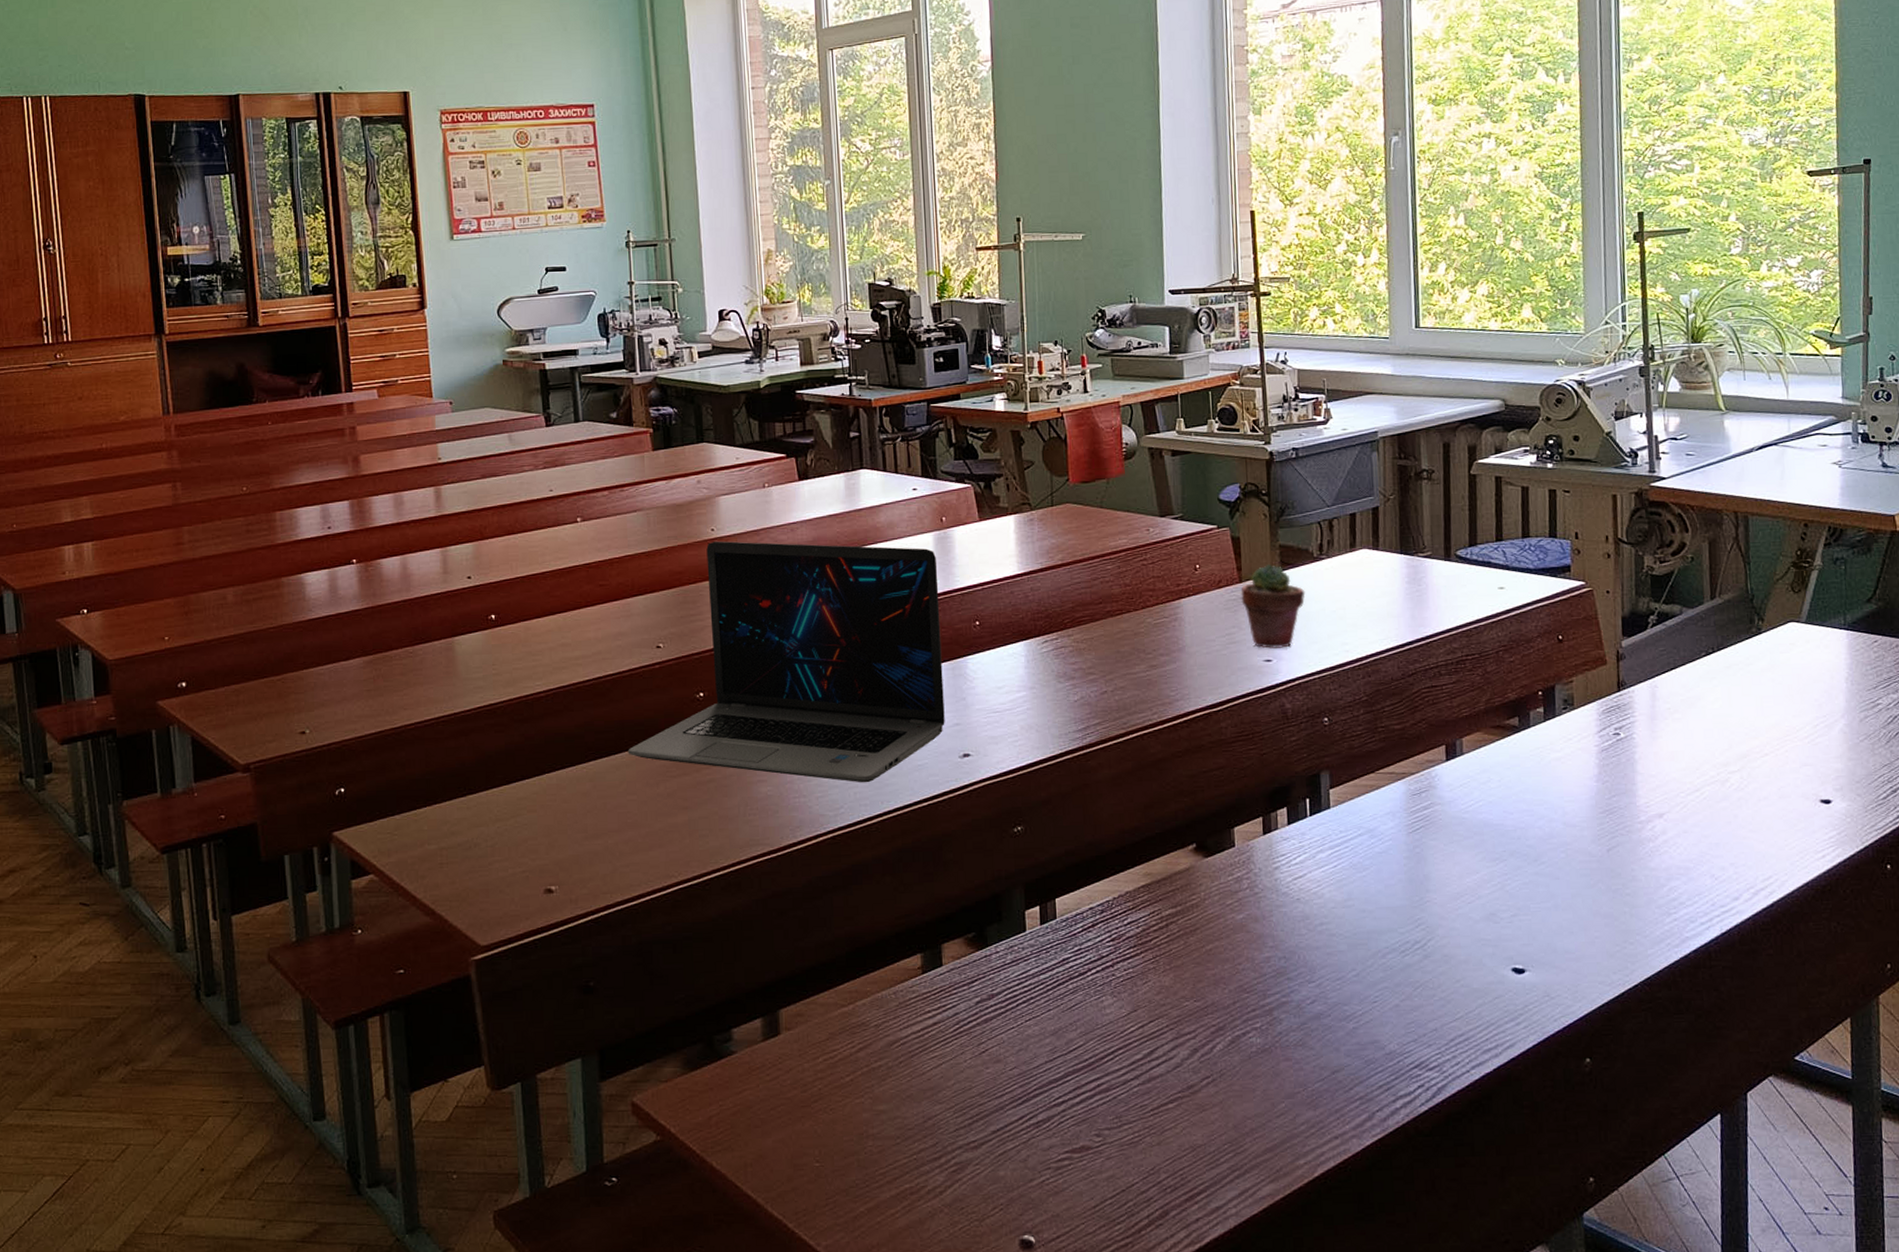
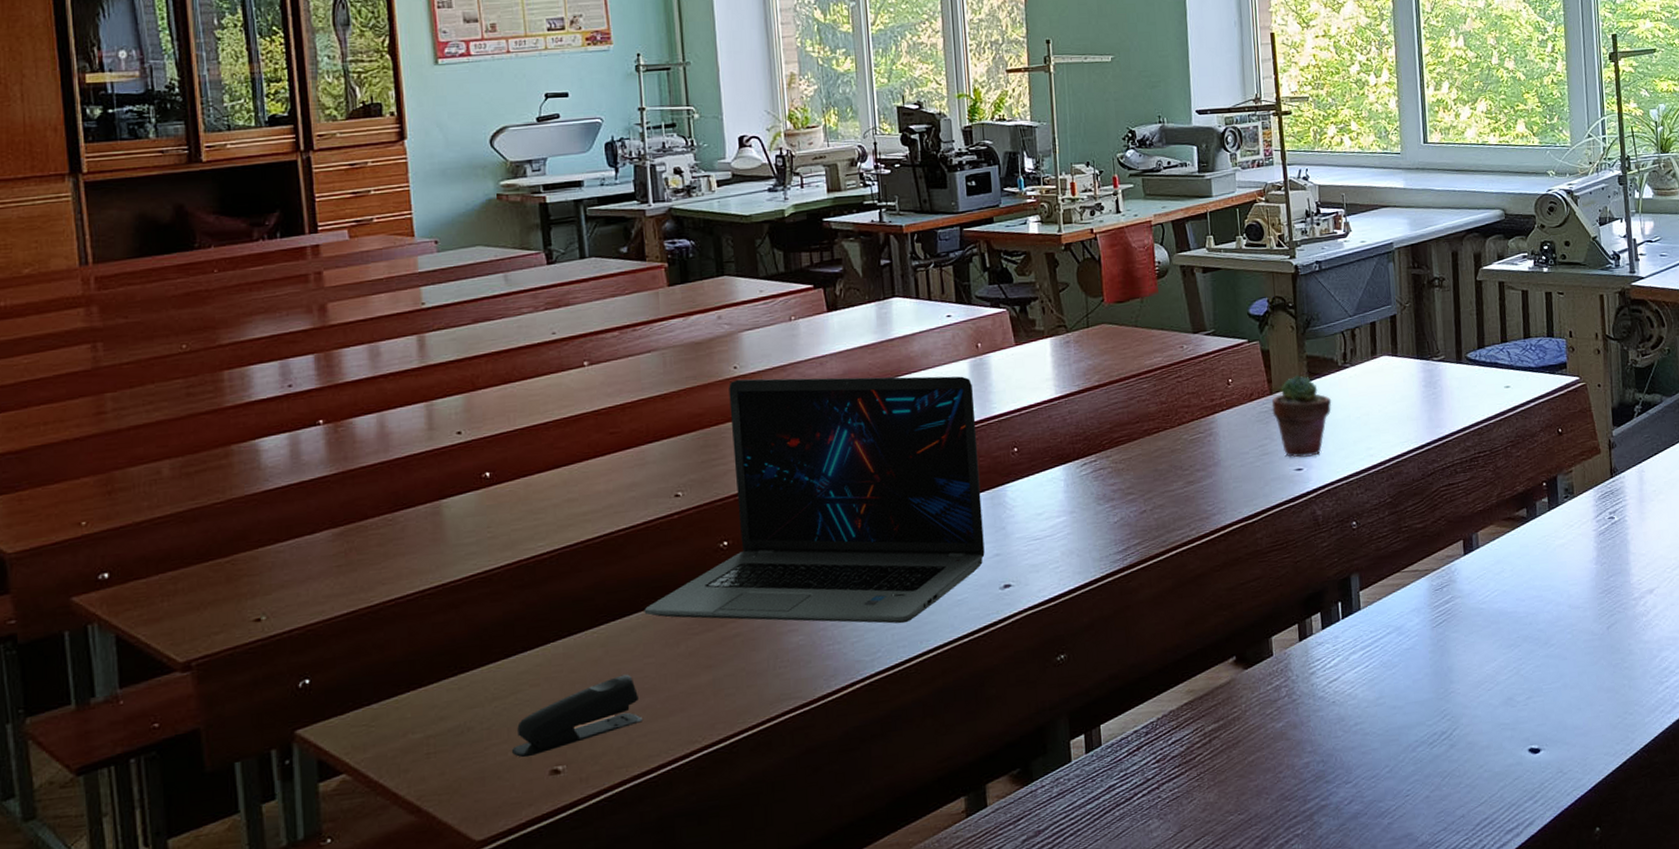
stapler: none [511,808,625,876] -> present [511,674,642,758]

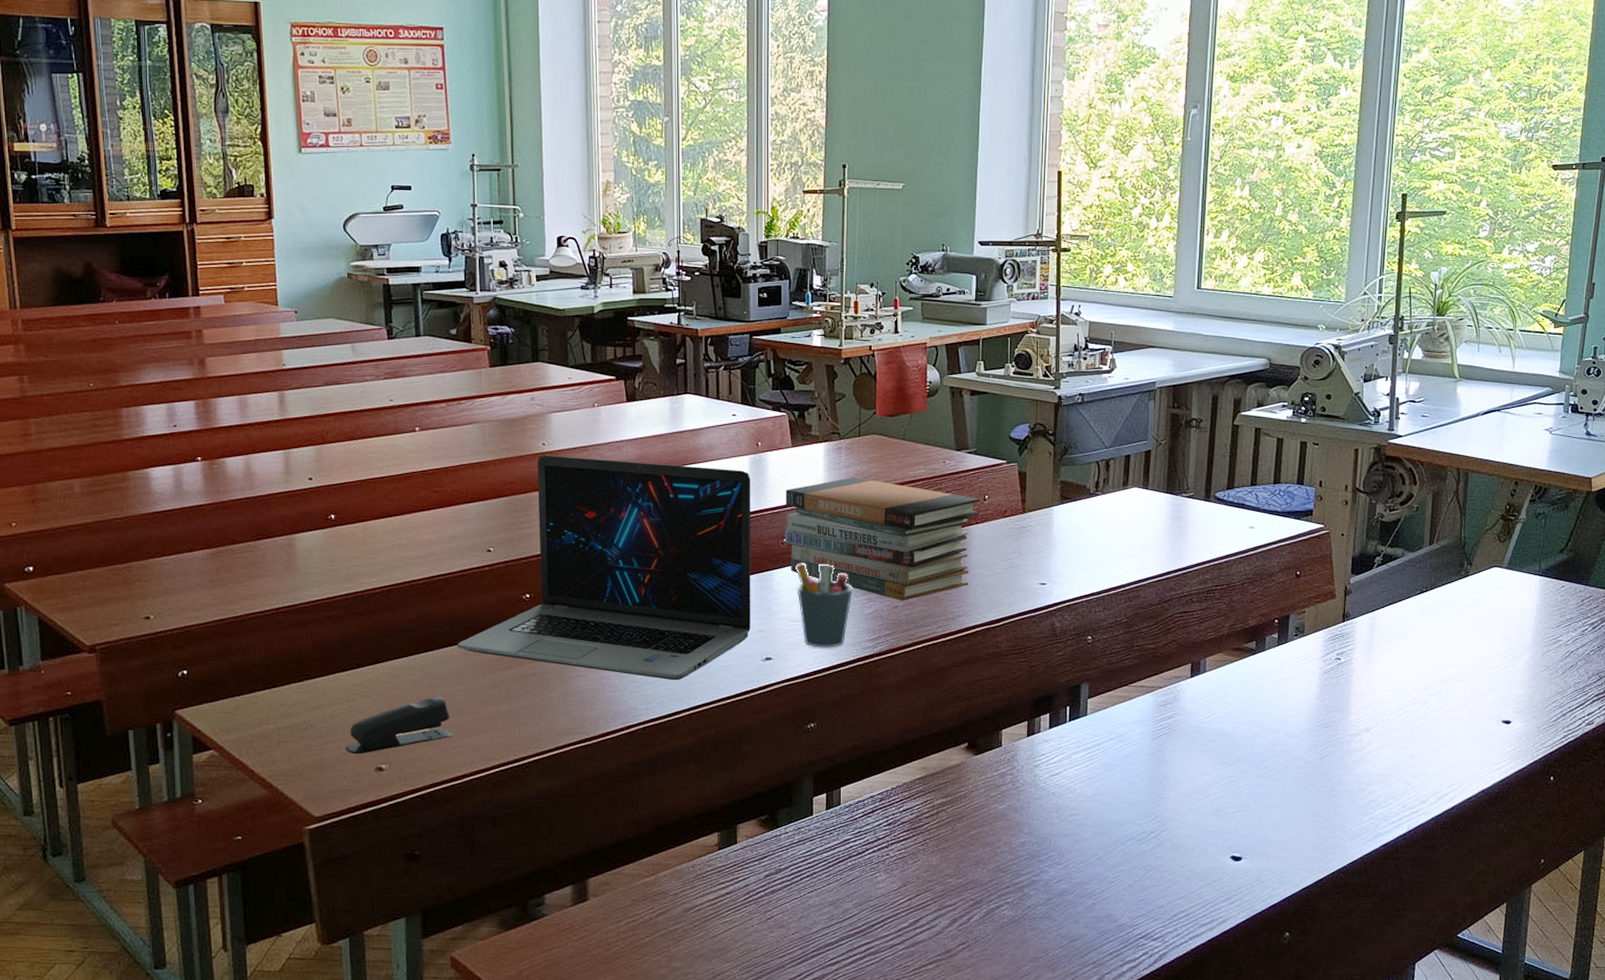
book stack: none [1012,372,1224,505] -> present [784,477,980,601]
pen holder: none [1030,471,1095,567] -> present [796,562,853,648]
potted succulent: present [1271,375,1332,458] -> none [1023,498,1080,573]

